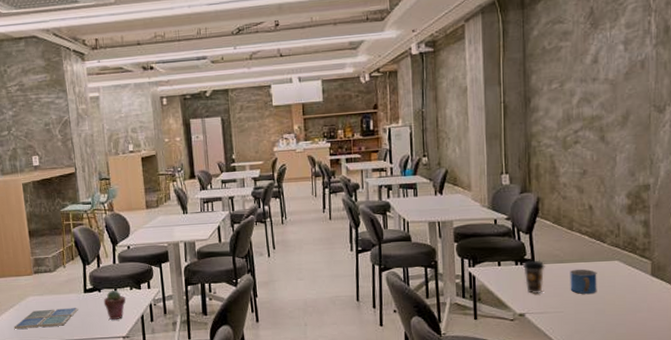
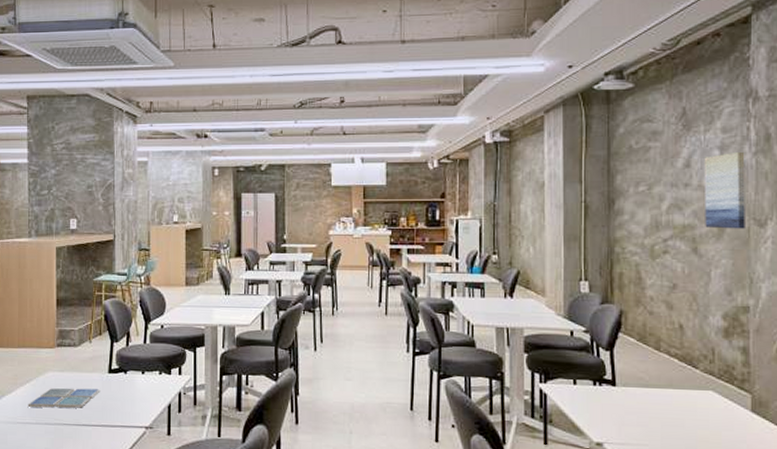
potted succulent: present [103,289,126,320] -> none [128,372,154,406]
coffee cup: present [523,260,545,294] -> none [602,381,628,421]
mug: present [570,269,597,294] -> none [656,396,688,427]
wall art: none [609,44,647,117] -> present [704,151,745,229]

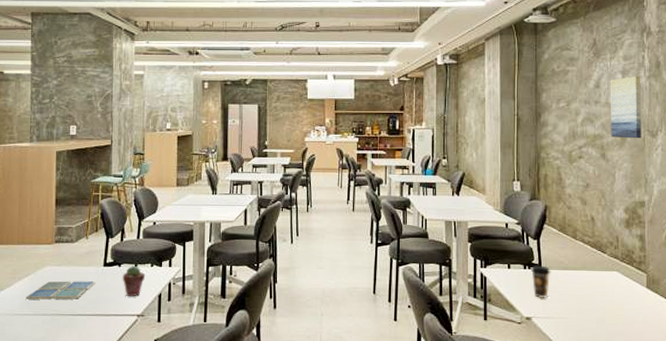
potted succulent: none [128,372,154,406] -> present [122,265,146,296]
coffee cup: none [602,381,628,421] -> present [531,265,551,298]

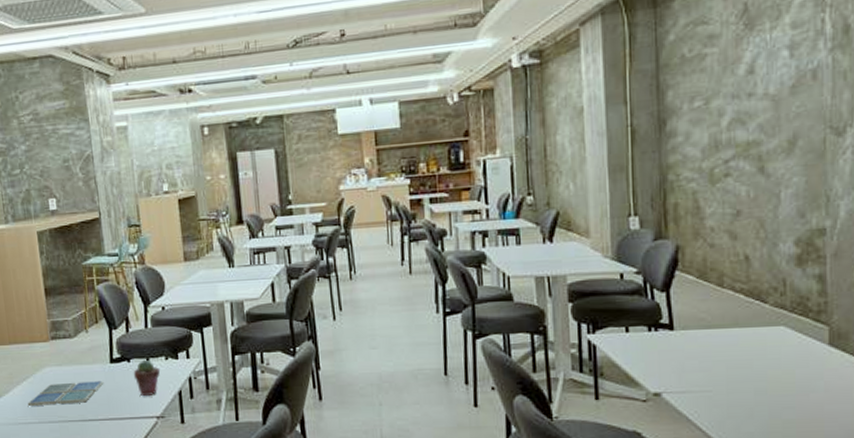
coffee cup: present [531,265,551,298] -> none [659,324,687,368]
wall art: present [610,75,641,139] -> none [770,48,820,143]

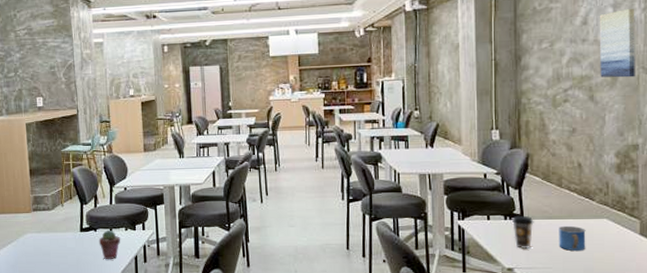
drink coaster: present [27,381,104,406] -> none [10,246,74,265]
coffee cup: none [659,324,687,368] -> present [512,215,534,249]
mug: none [720,336,757,368] -> present [559,225,586,251]
wall art: none [770,48,820,143] -> present [599,8,635,78]

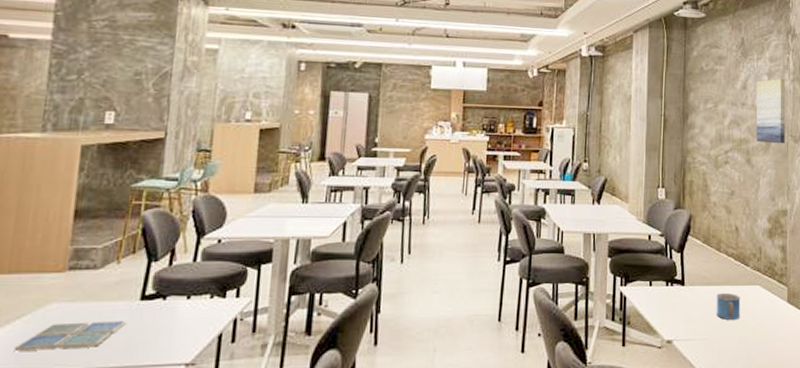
drink coaster: none [10,246,74,265] -> present [14,321,127,351]
potted succulent: present [98,229,121,259] -> none [166,297,202,339]
coffee cup: present [512,215,534,249] -> none [674,281,694,318]

